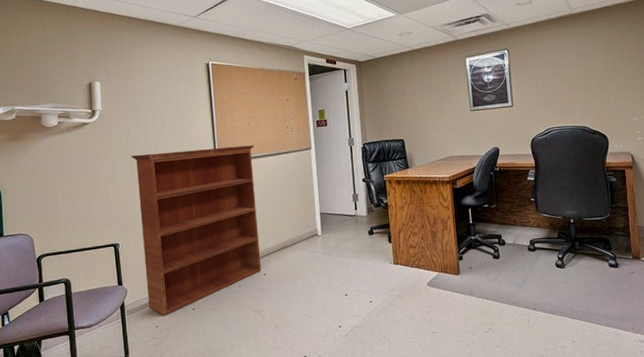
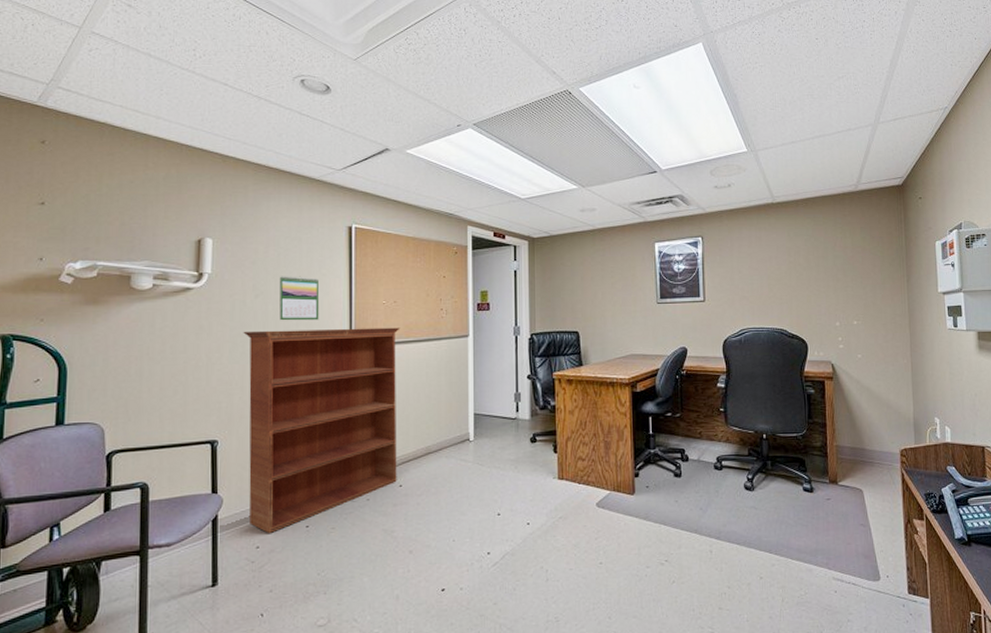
calendar: none [154,107,189,145] -> present [279,276,320,321]

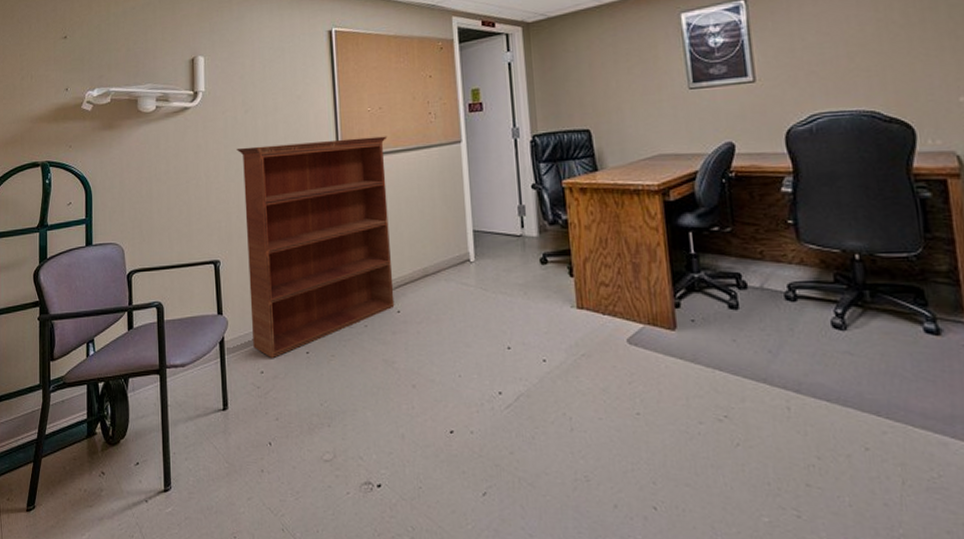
calendar: present [279,276,320,321] -> none [265,87,306,136]

